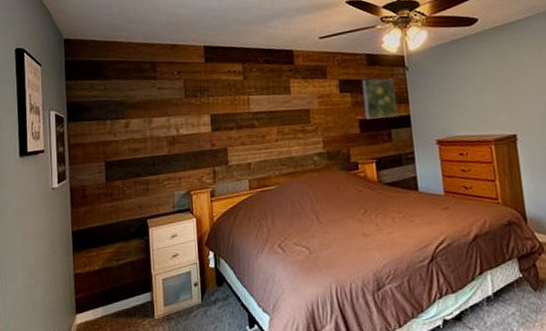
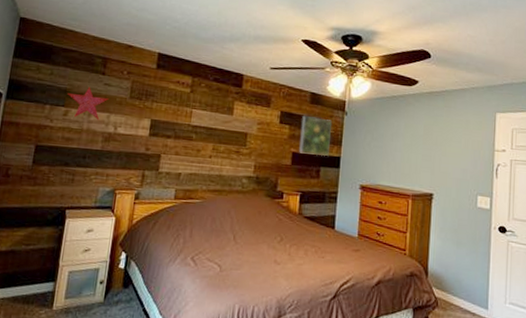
decorative star: none [124,94,165,127] -> present [67,87,109,120]

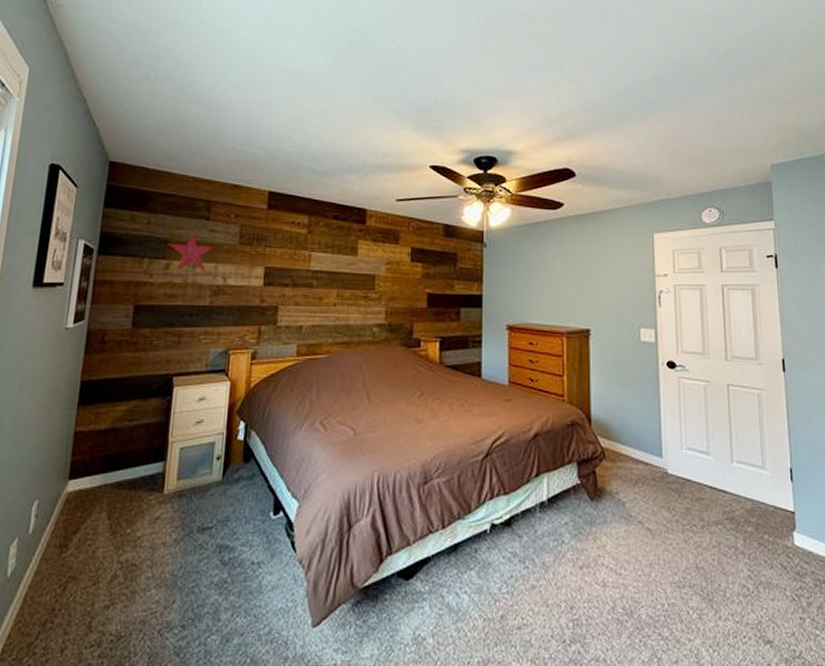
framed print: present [299,116,332,157] -> none [435,251,469,296]

